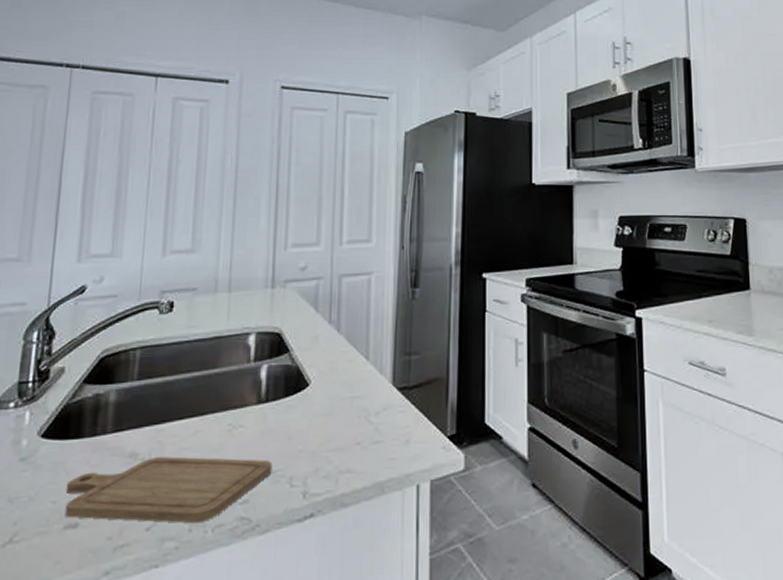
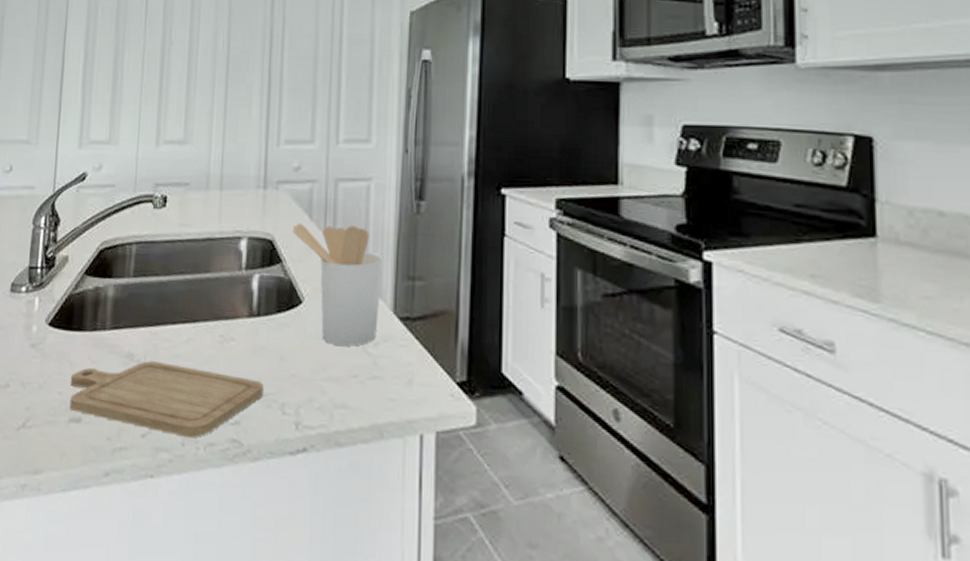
utensil holder: none [299,314,383,419] -> present [292,222,383,346]

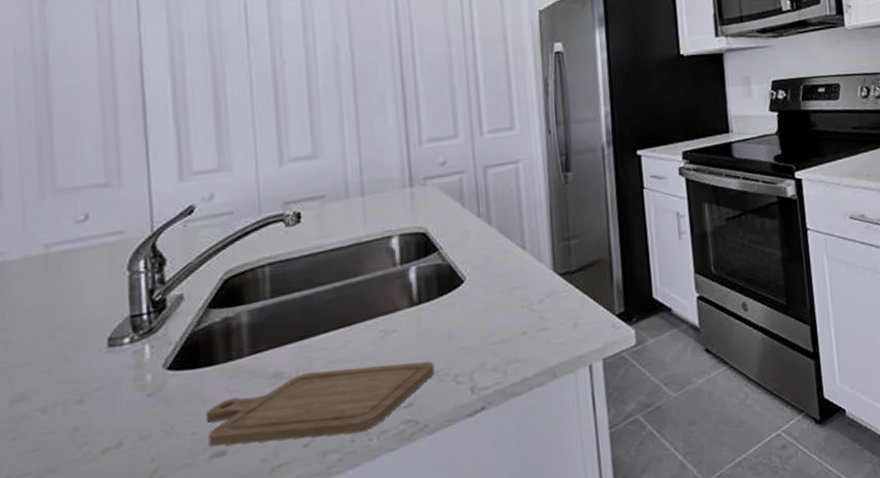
utensil holder: present [292,222,383,346] -> none [445,204,540,312]

